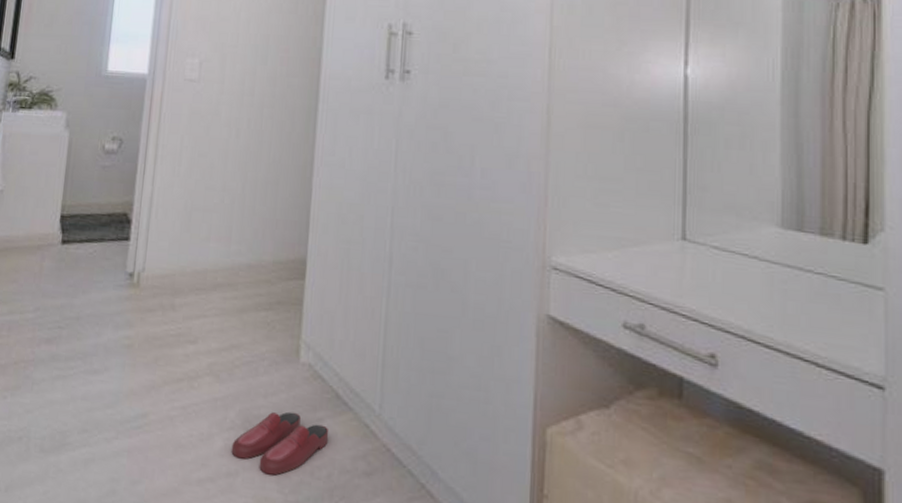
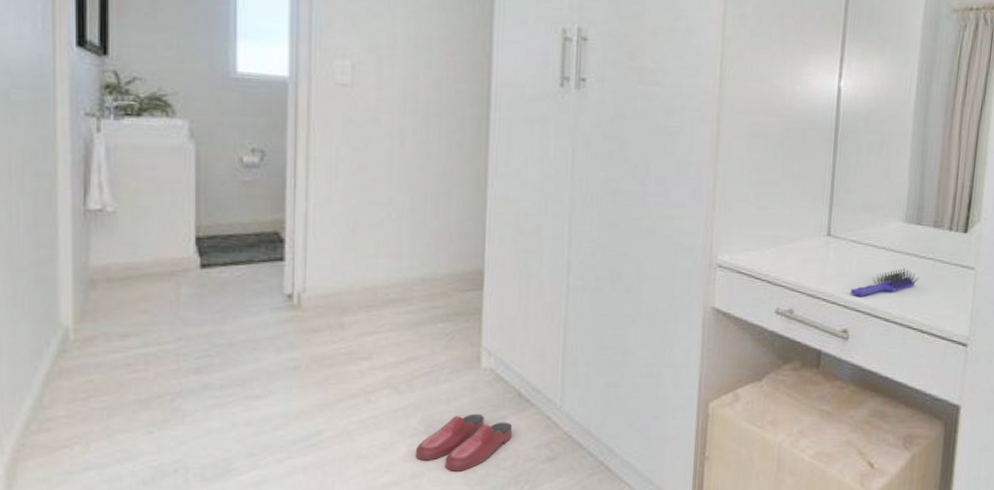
hairbrush: none [716,283,807,315] -> present [850,268,920,296]

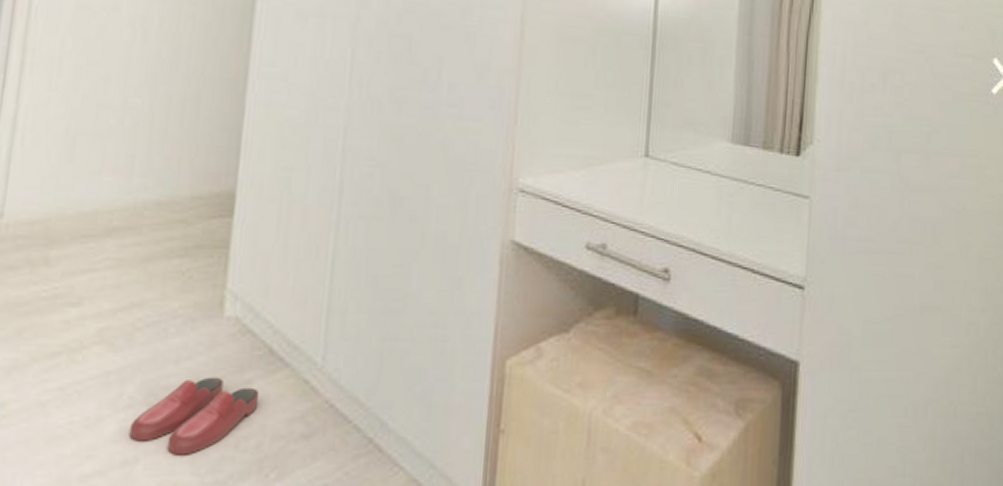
hairbrush: present [850,268,920,296] -> none [672,196,749,229]

